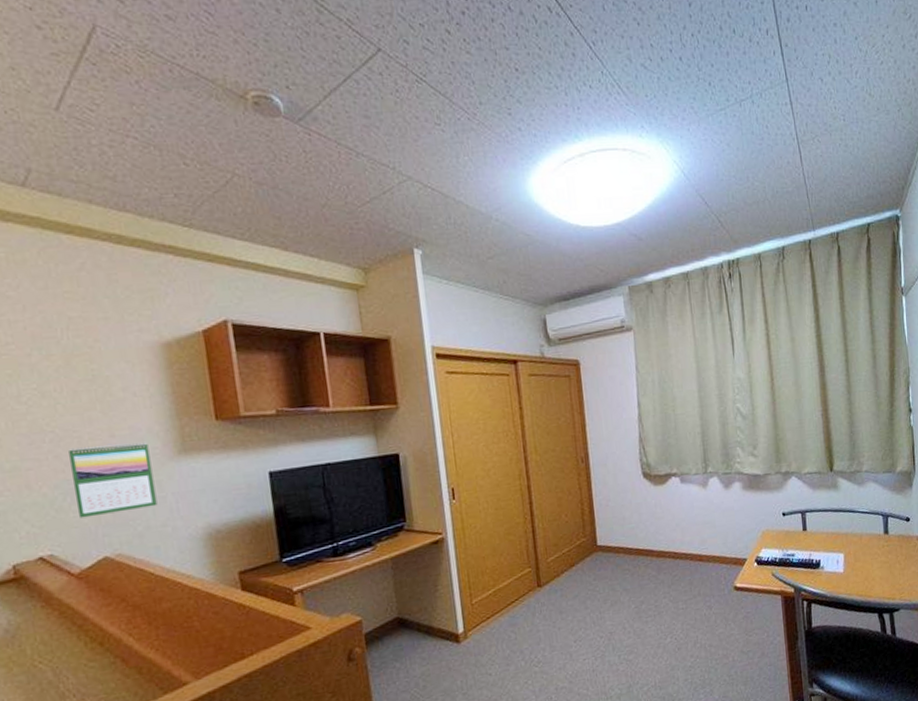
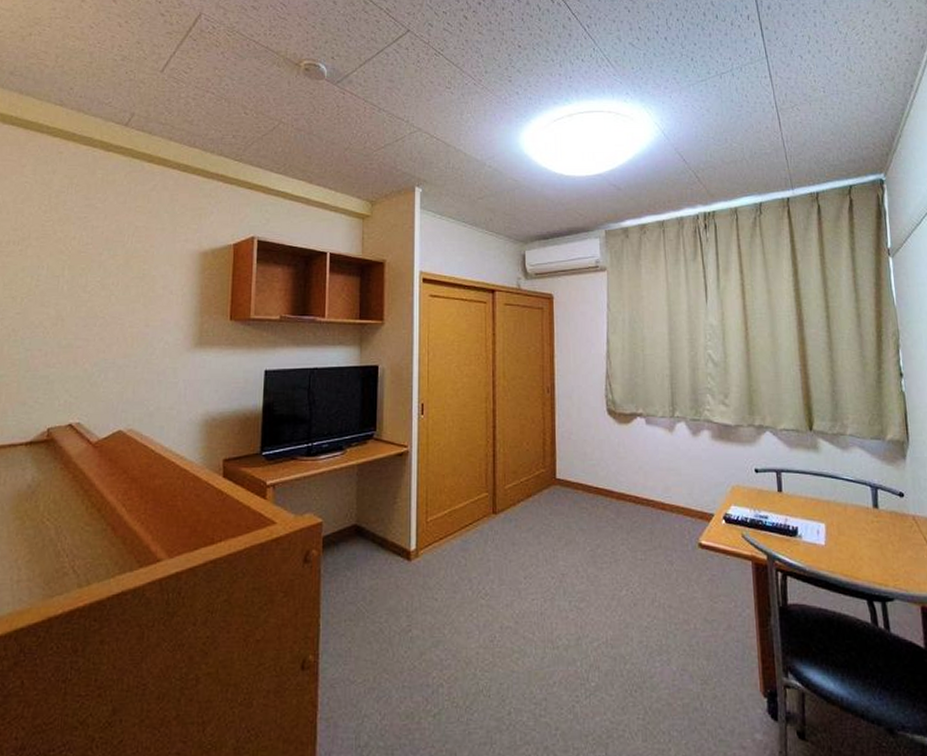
calendar: present [69,442,157,518] -> none [106,332,173,394]

